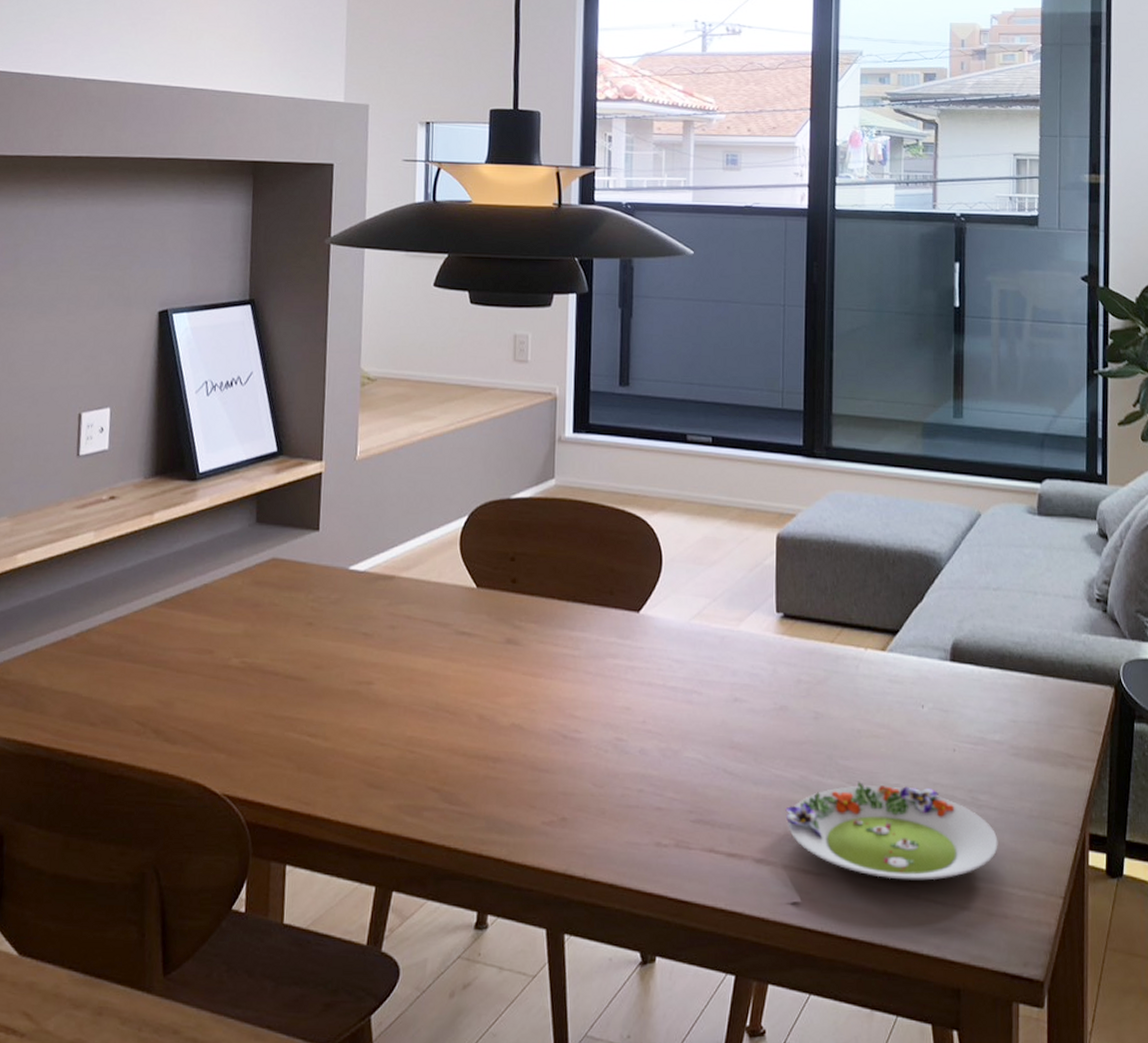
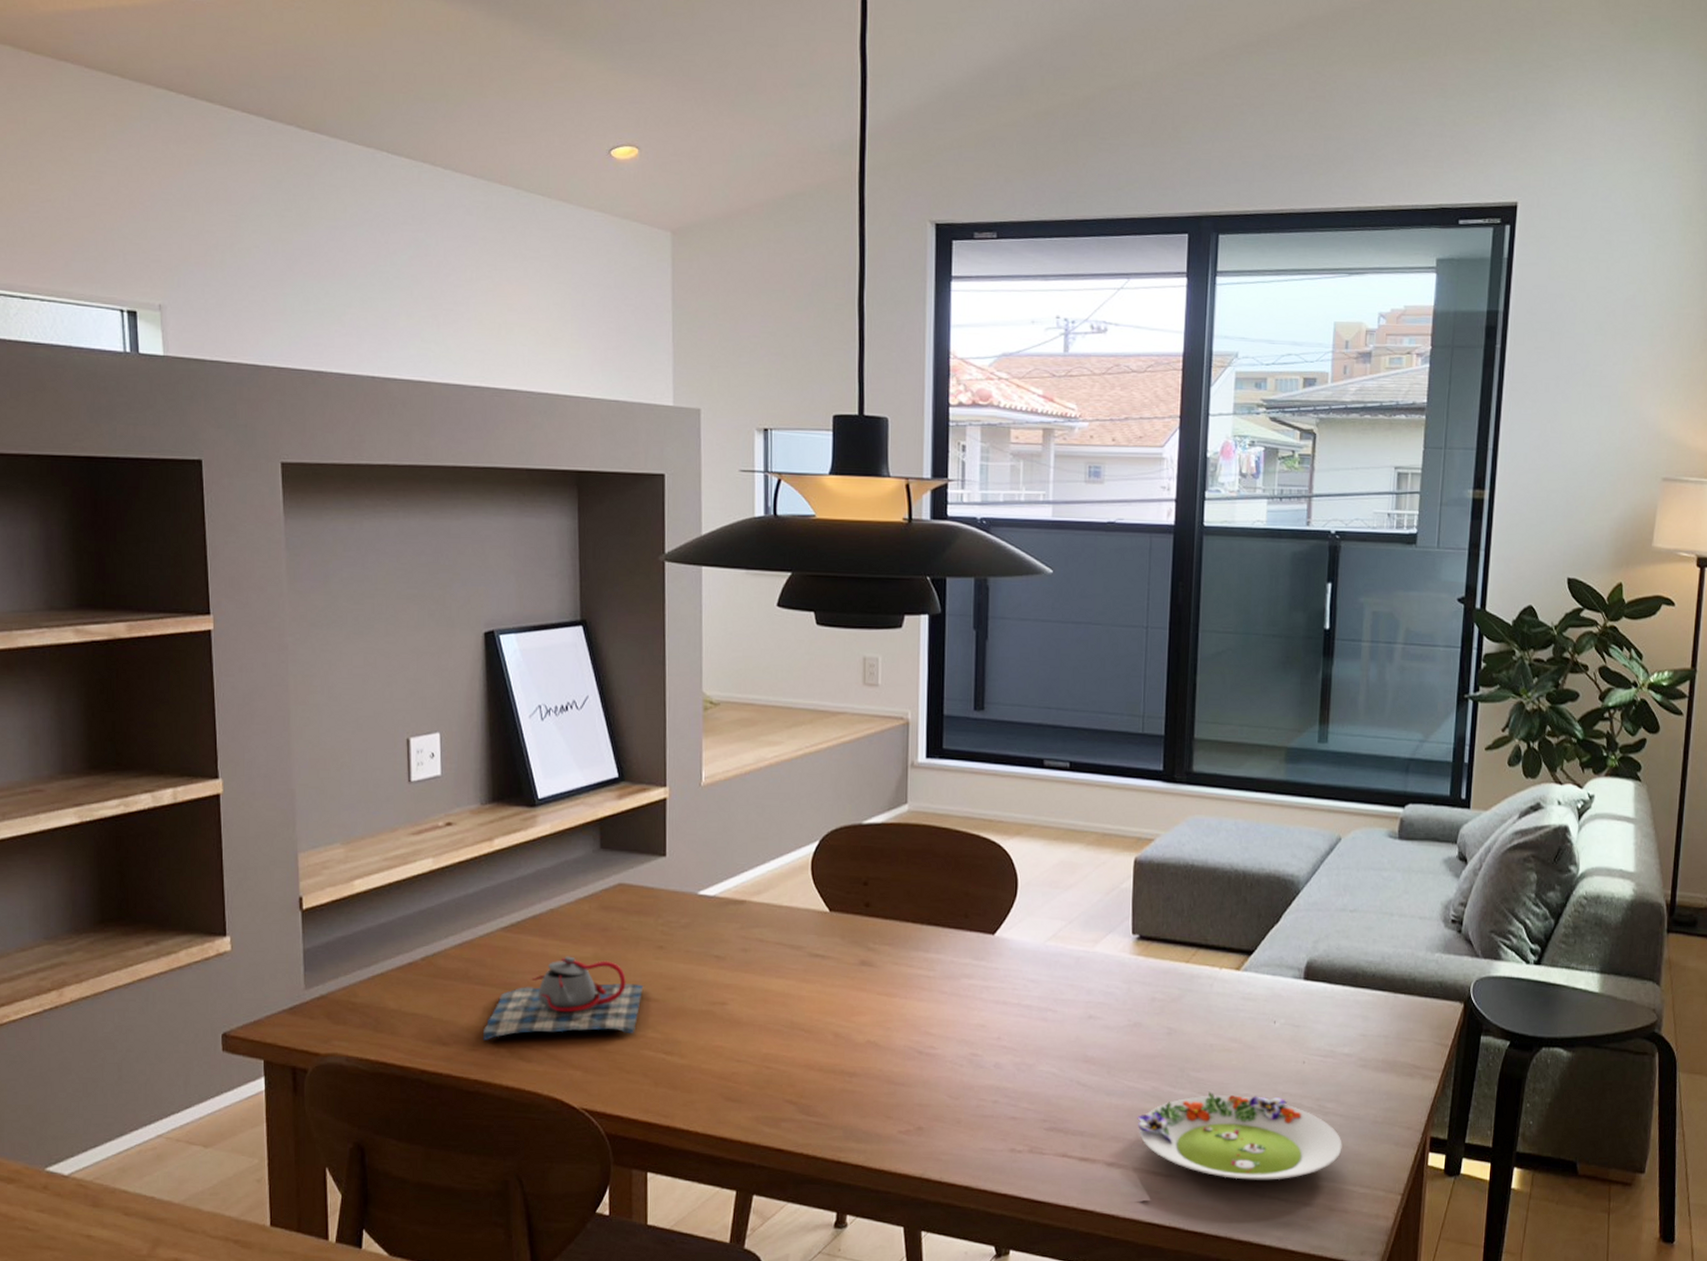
teapot: none [130,632,292,721] -> present [483,956,644,1040]

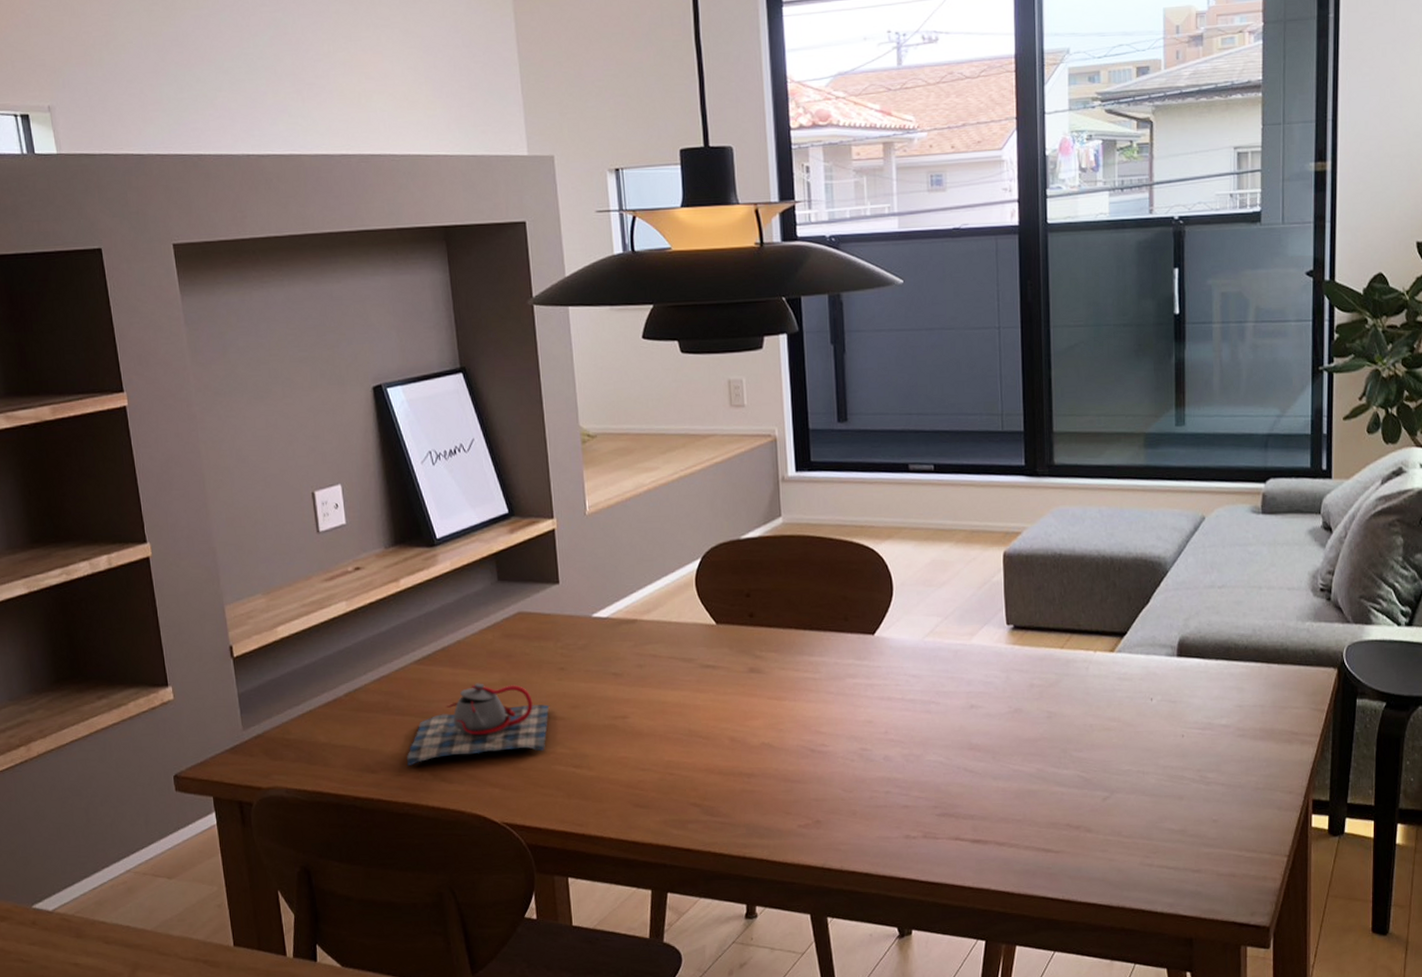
salad plate: present [1137,1091,1342,1180] -> none [1024,769,1226,852]

